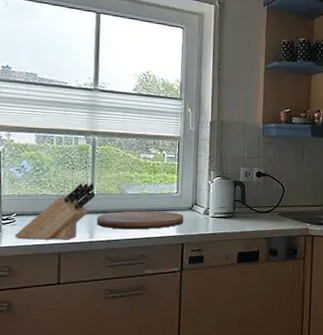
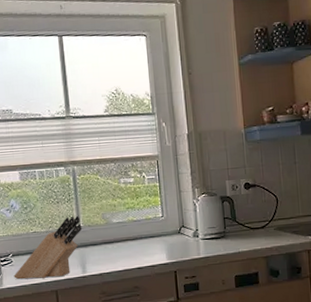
cutting board: present [97,210,184,230] -> none [87,237,174,261]

